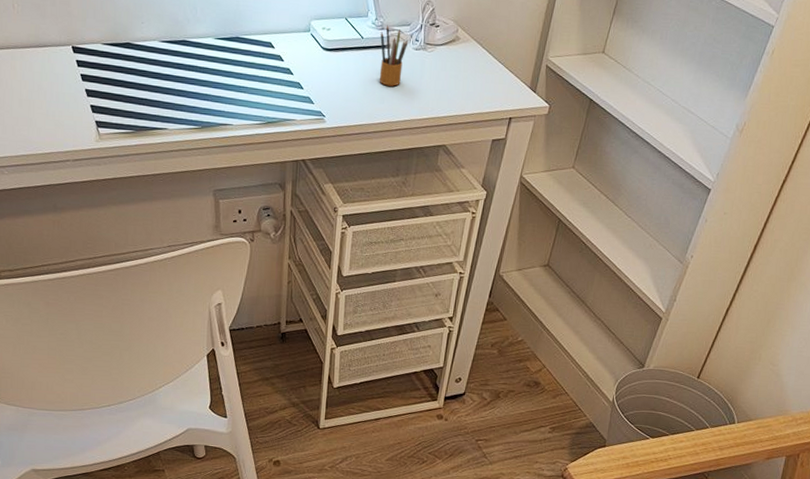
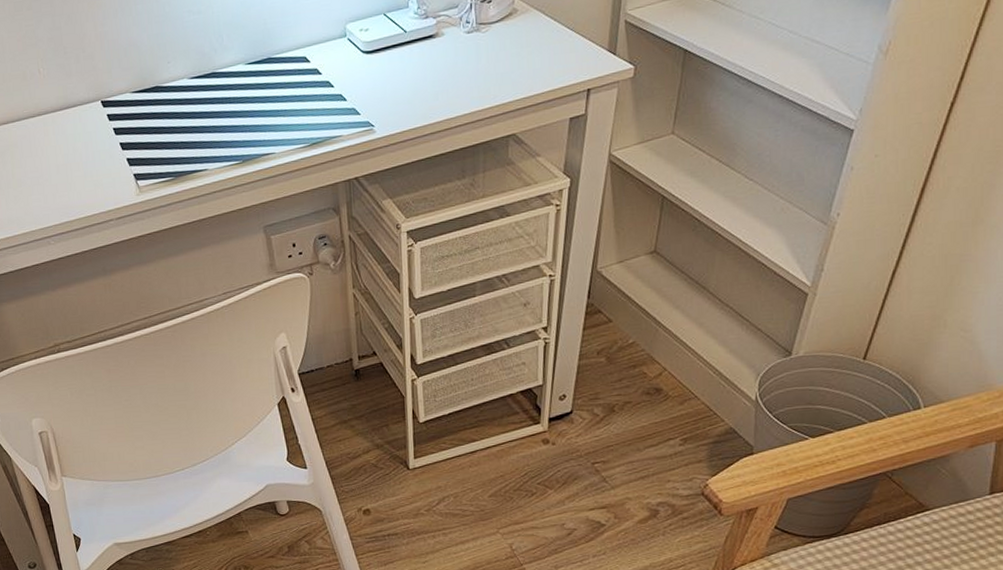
pencil box: present [379,24,409,87] -> none [425,11,459,80]

